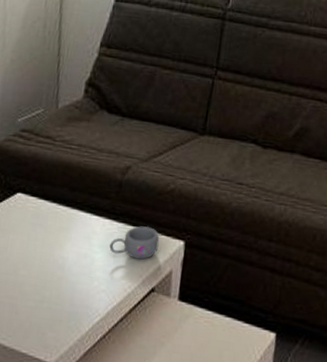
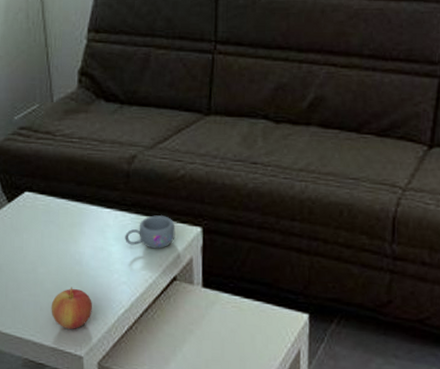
apple: none [26,291,69,335] -> present [51,287,92,329]

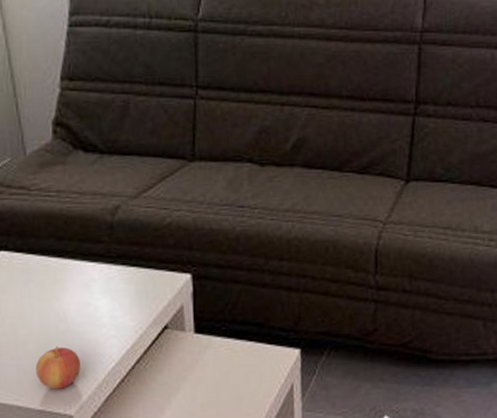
mug: present [125,215,176,249] -> none [112,265,165,299]

